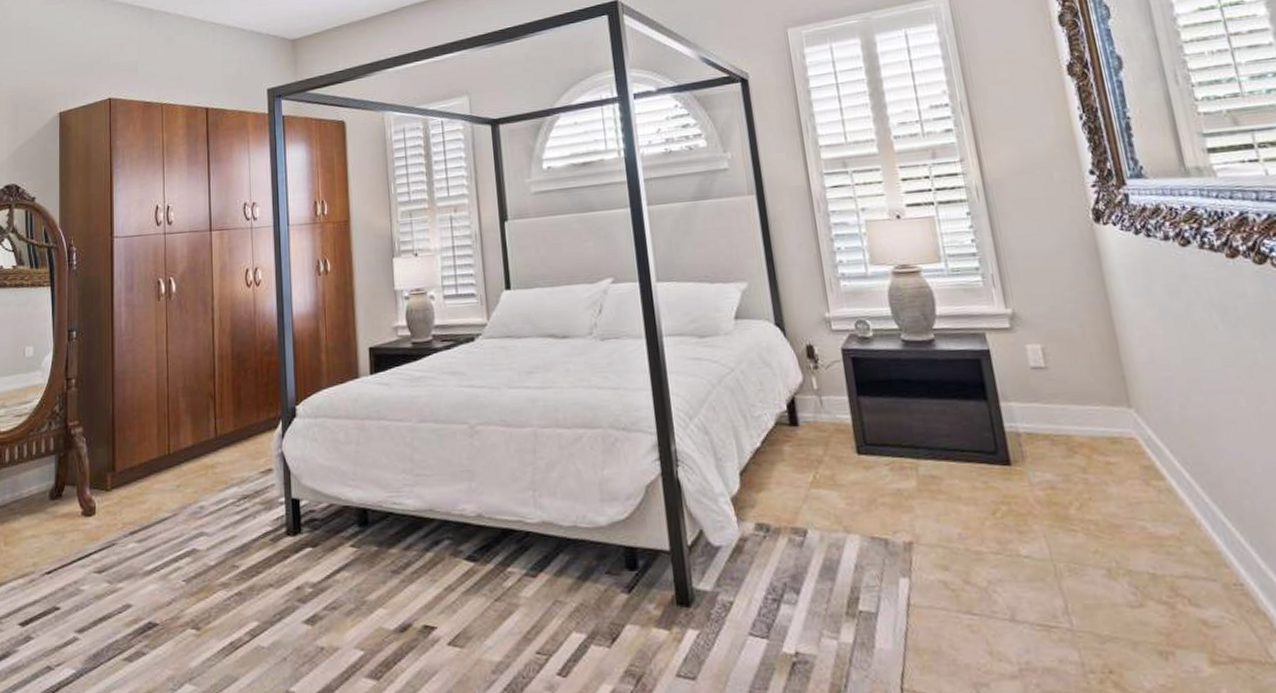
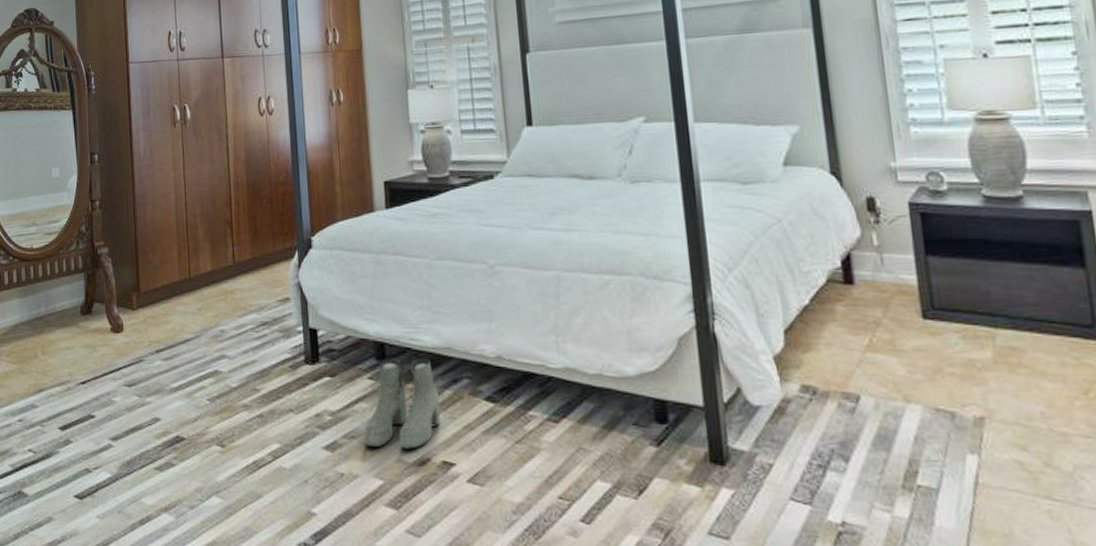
boots: none [345,523,422,618] -> present [363,359,441,449]

